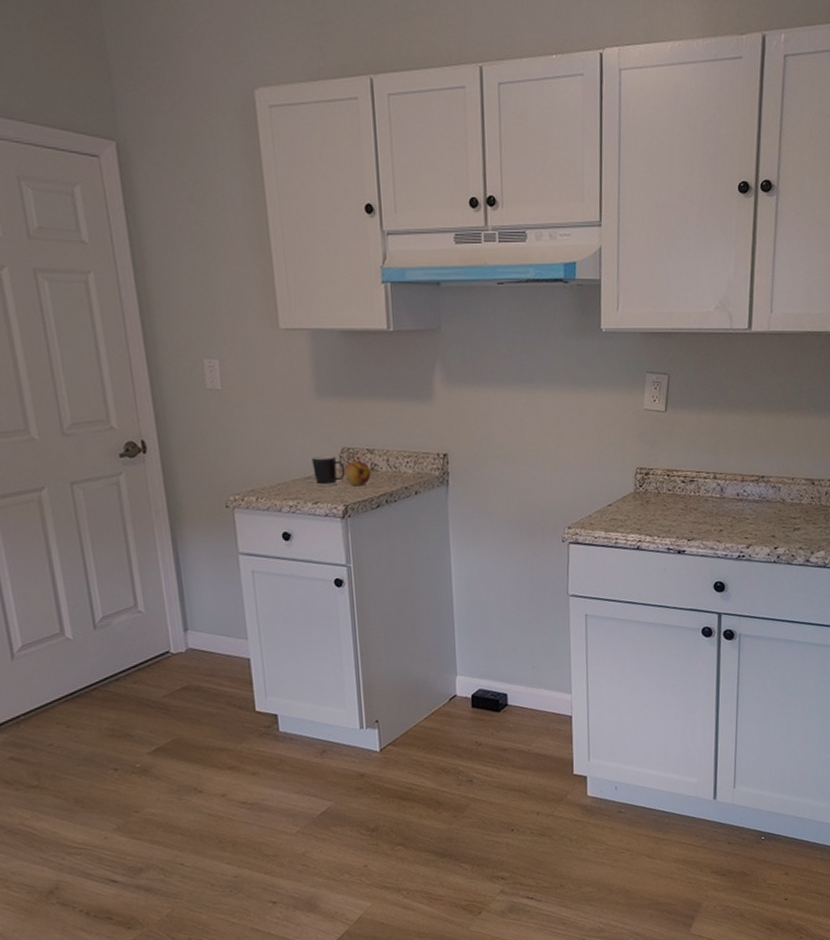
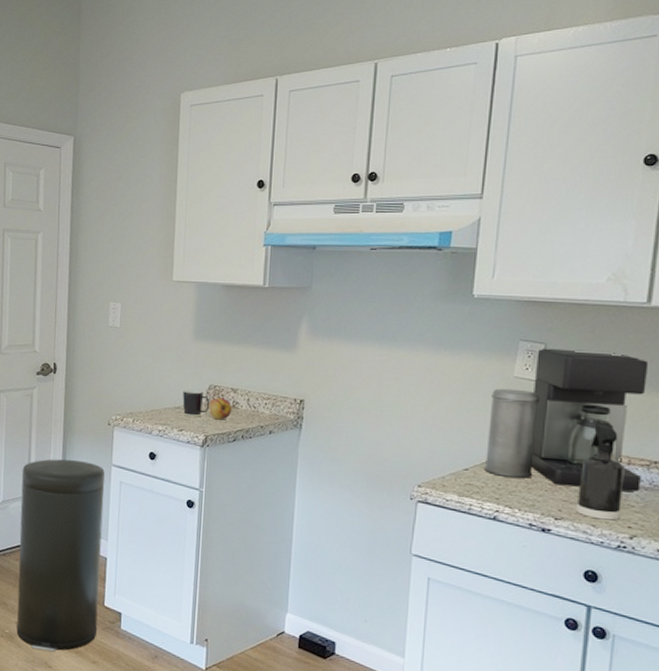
pedal bin: none [122,554,252,778] -> present [16,459,106,653]
canister: none [625,421,668,508] -> present [483,388,540,479]
coffee maker: none [661,378,753,509] -> present [530,348,649,492]
spray bottle: none [704,448,740,535] -> present [576,426,625,521]

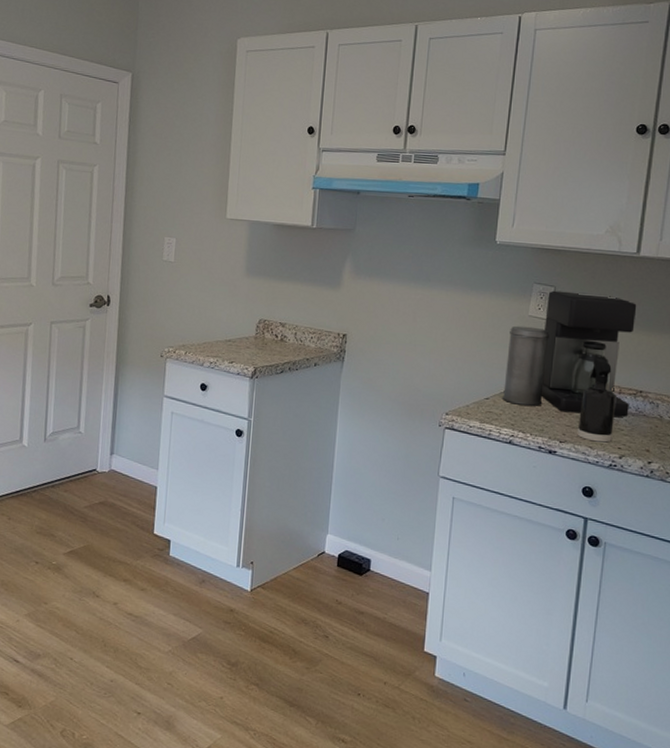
pedal bin: present [16,459,106,653] -> none [64,390,157,582]
mug: present [182,389,210,417] -> none [233,323,260,350]
fruit: present [208,397,233,420] -> none [258,331,281,353]

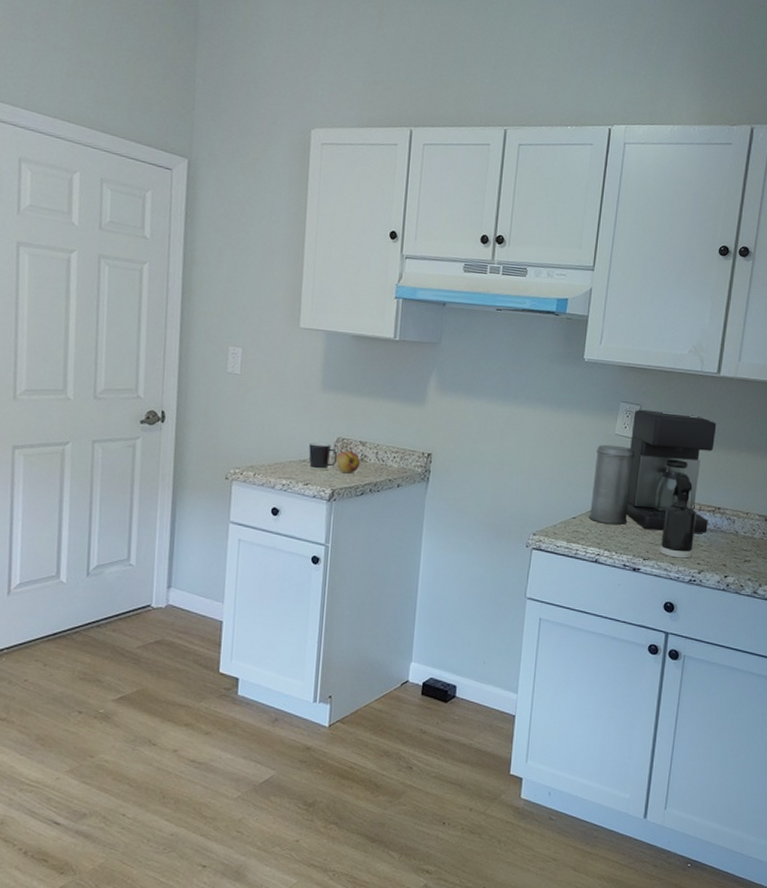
mug: none [233,323,260,350] -> present [308,442,338,471]
fruit: none [258,331,281,353] -> present [336,450,361,474]

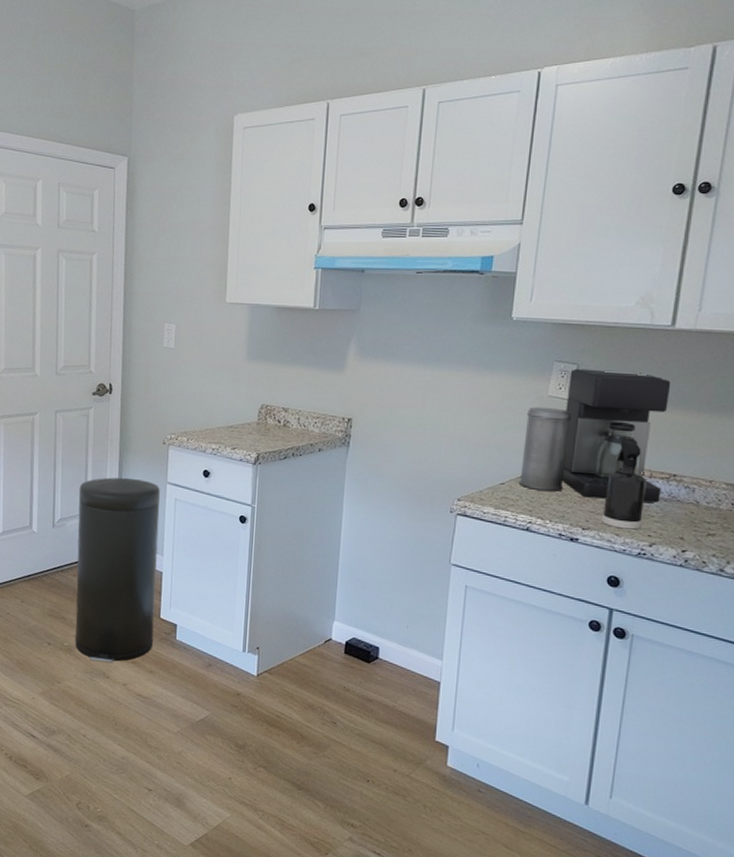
pedal bin: none [113,517,222,728] -> present [75,477,161,664]
mug: present [308,442,338,471] -> none [235,409,262,436]
fruit: present [336,450,361,474] -> none [260,417,284,439]

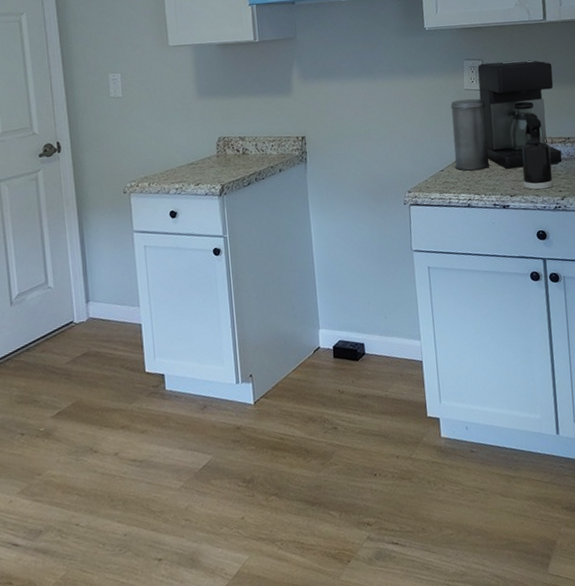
pedal bin: present [75,477,161,664] -> none [36,233,142,440]

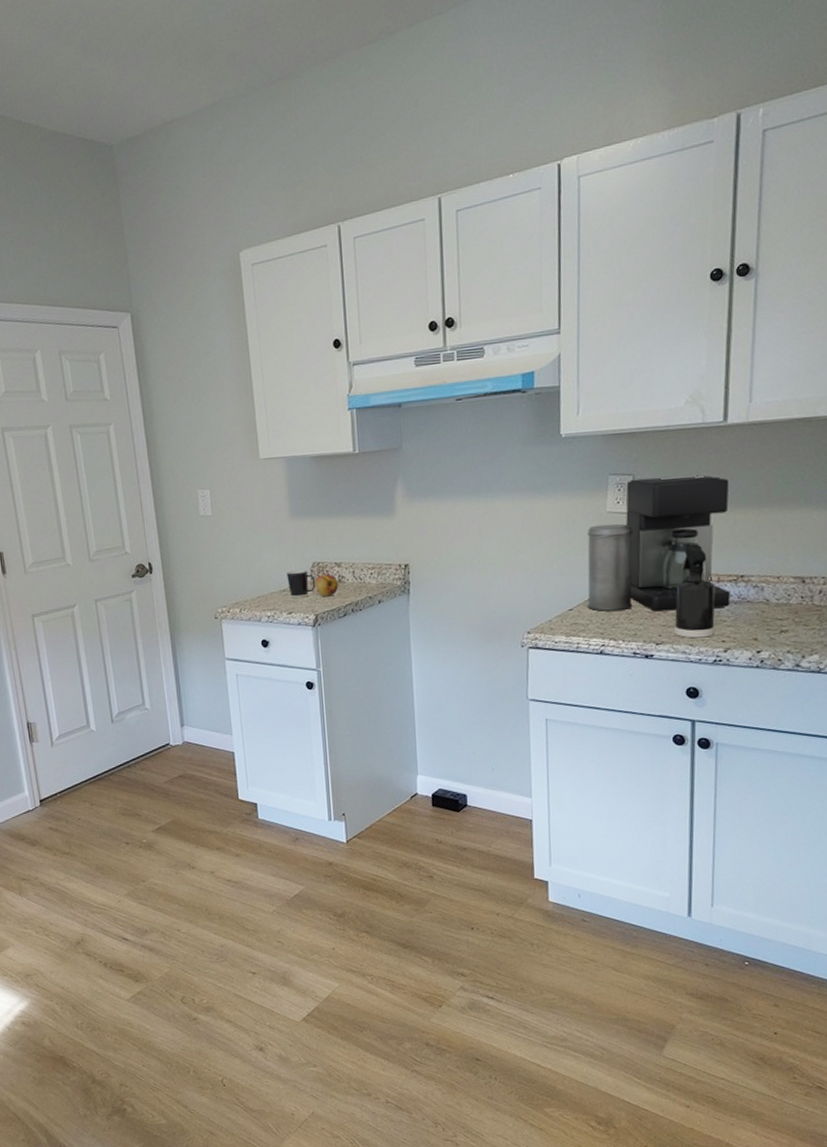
mug: none [194,144,222,171] -> present [287,569,316,598]
fruit: none [220,147,243,169] -> present [314,574,339,597]

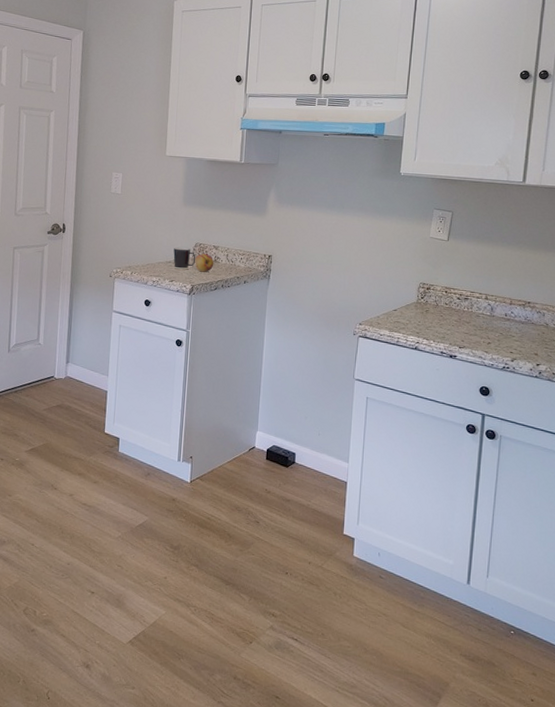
canister: present [587,523,633,612] -> none [408,246,448,317]
coffee maker: present [626,475,730,612] -> none [442,215,524,325]
spray bottle: present [674,548,716,639] -> none [474,275,508,348]

